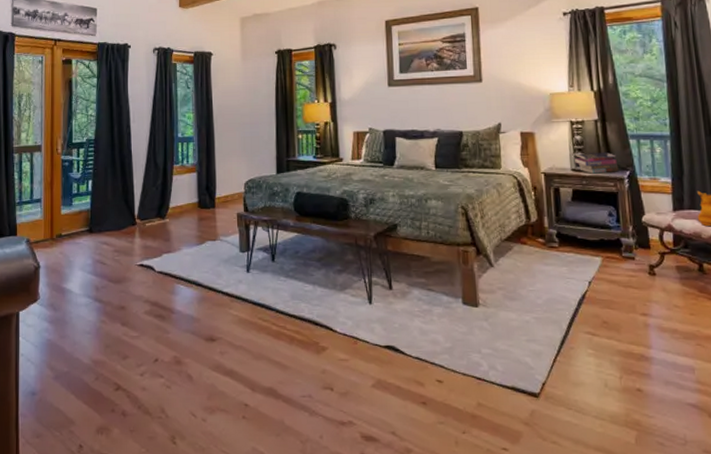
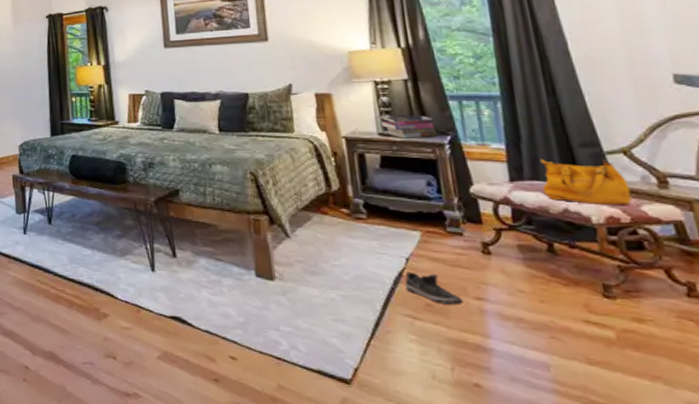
athletic shoe: none [586,293,632,321] -> present [404,271,463,305]

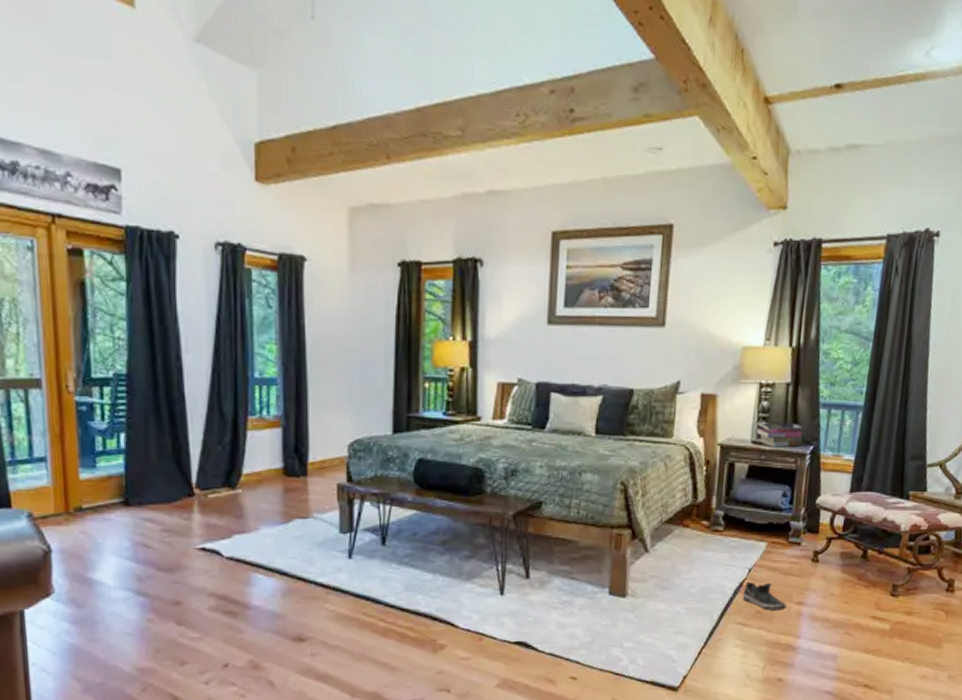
handbag: present [540,159,632,206] -> none [872,470,936,515]

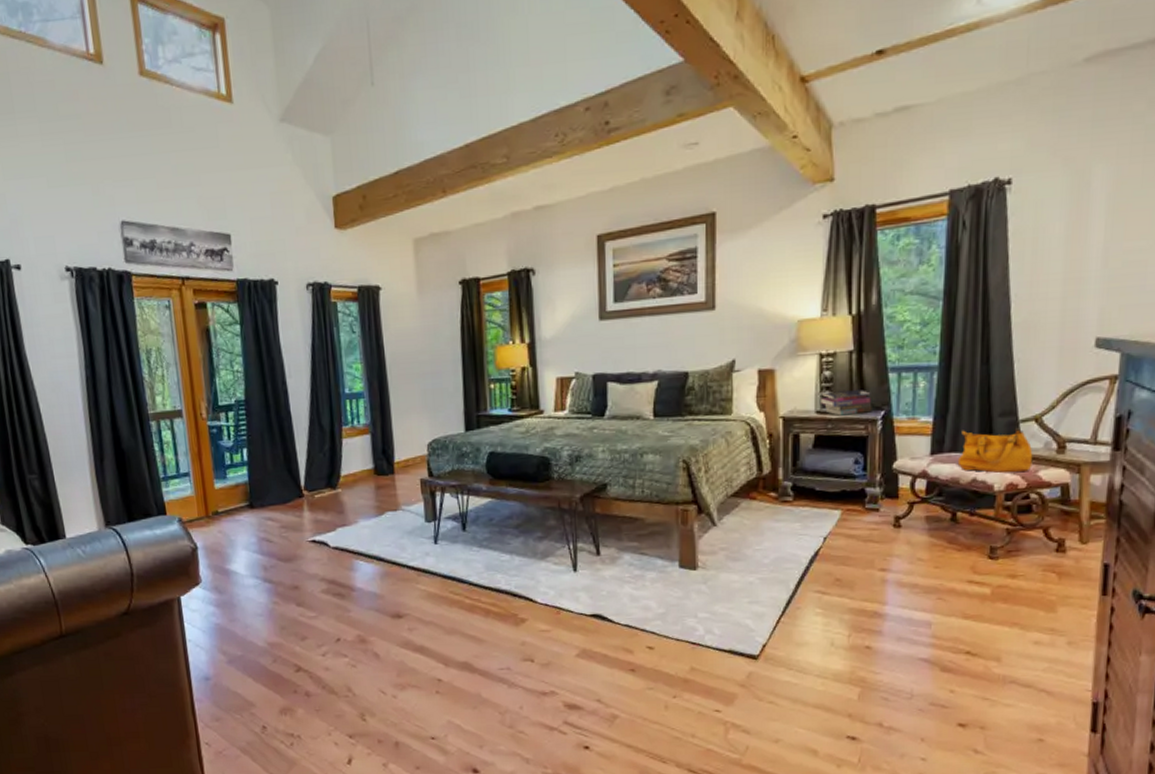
athletic shoe: present [742,581,787,611] -> none [819,550,869,578]
handbag: none [872,470,936,515] -> present [957,428,1033,473]

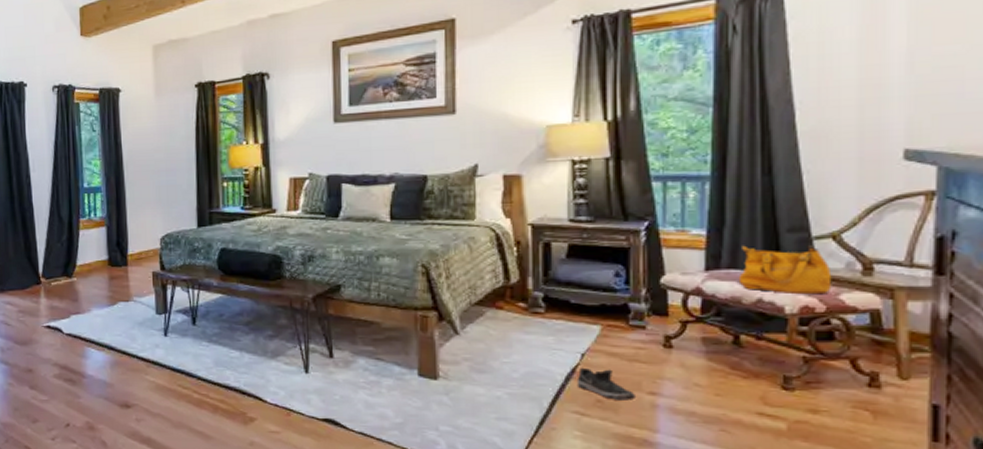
athletic shoe: none [819,550,869,578] -> present [576,367,635,401]
books: present [821,390,872,416] -> none [574,199,634,225]

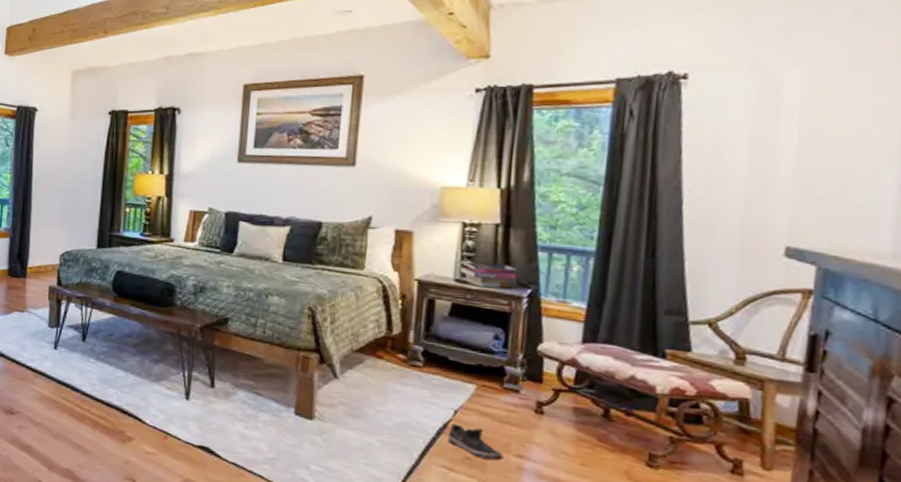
books: none [574,199,634,225] -> present [461,261,518,289]
handbag: present [738,245,832,295] -> none [613,322,705,379]

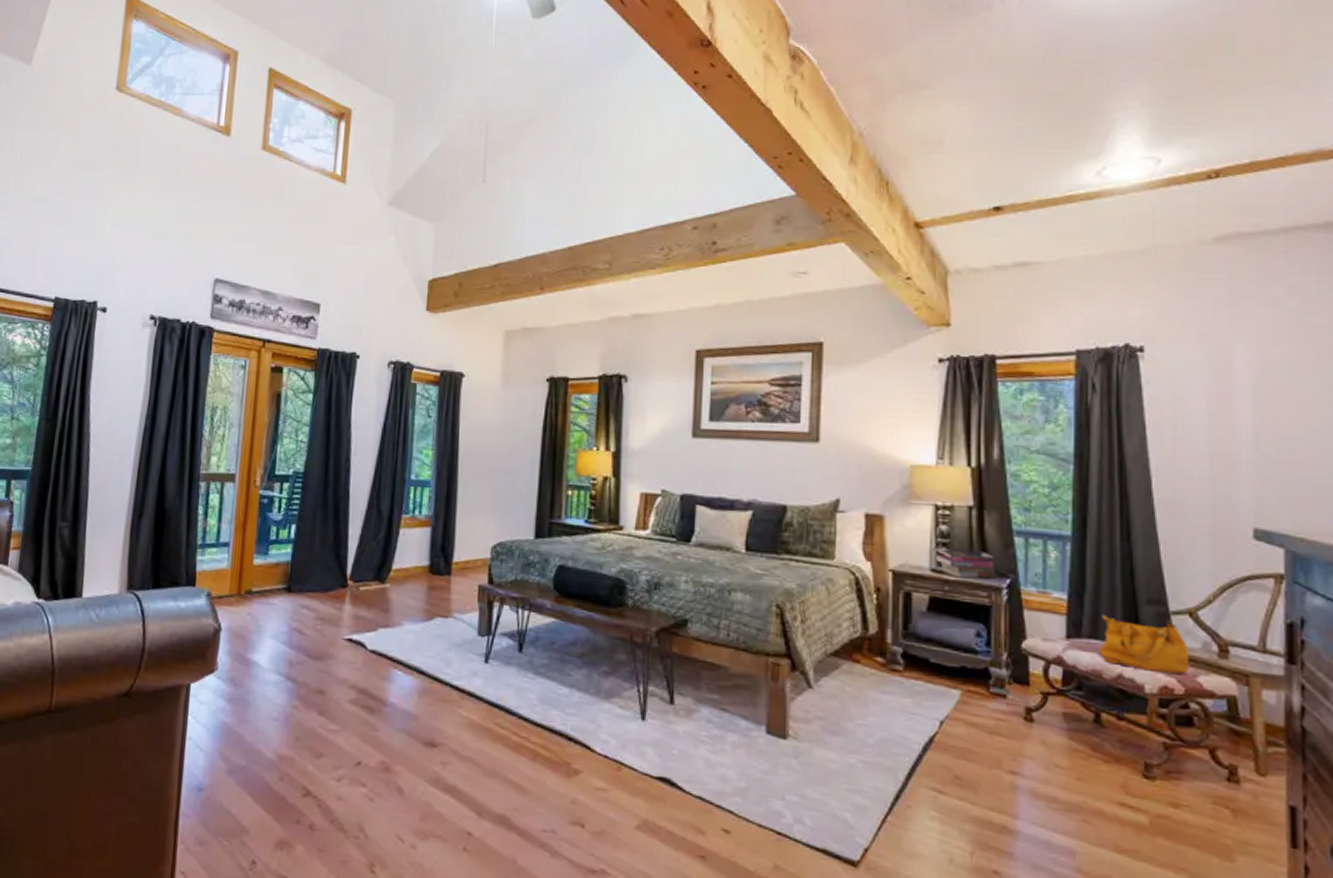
athletic shoe: present [447,423,503,461] -> none [934,736,995,780]
handbag: none [613,322,705,379] -> present [1099,614,1190,675]

